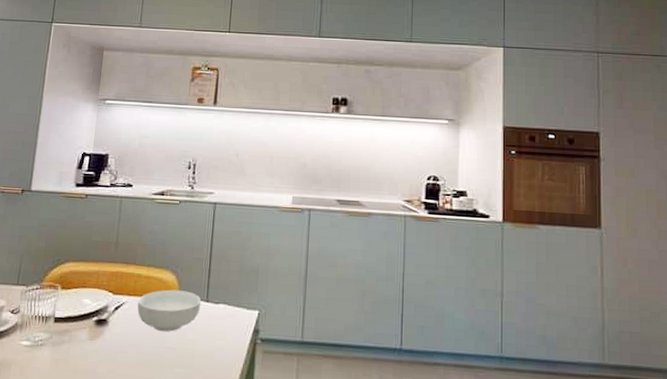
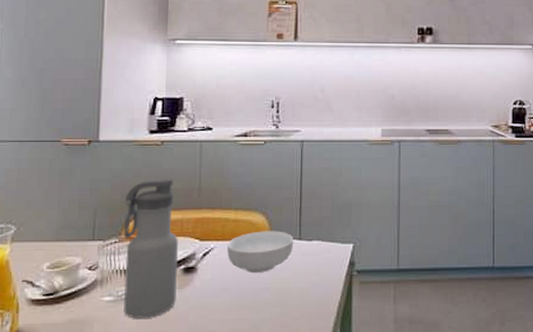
water bottle: none [38,230,94,366] -> present [123,178,178,318]

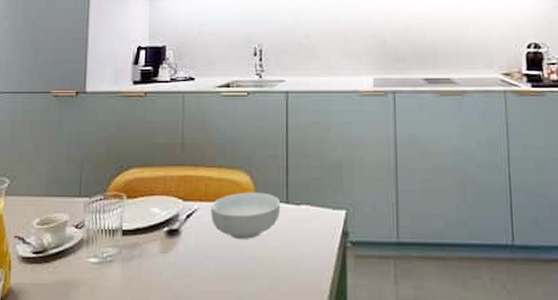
water bottle: present [123,178,178,318] -> none [108,132,161,284]

